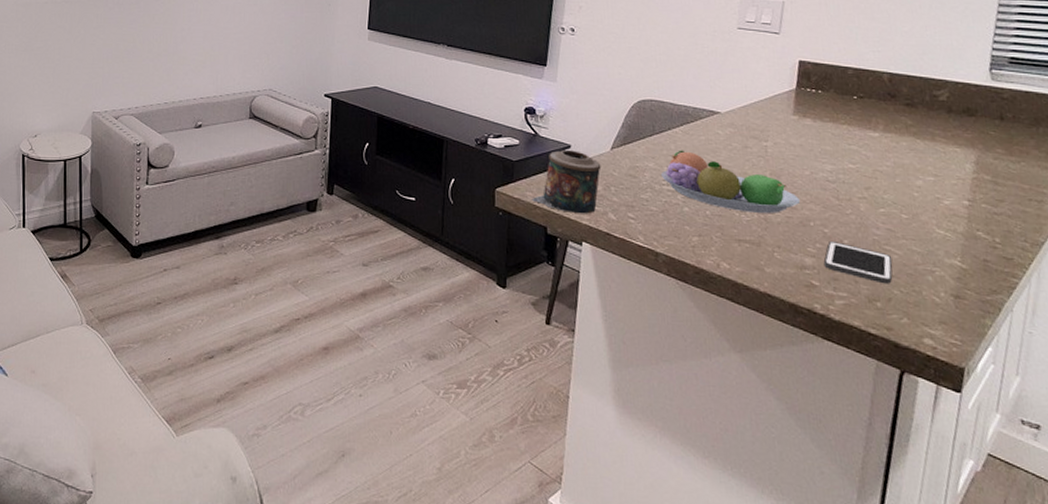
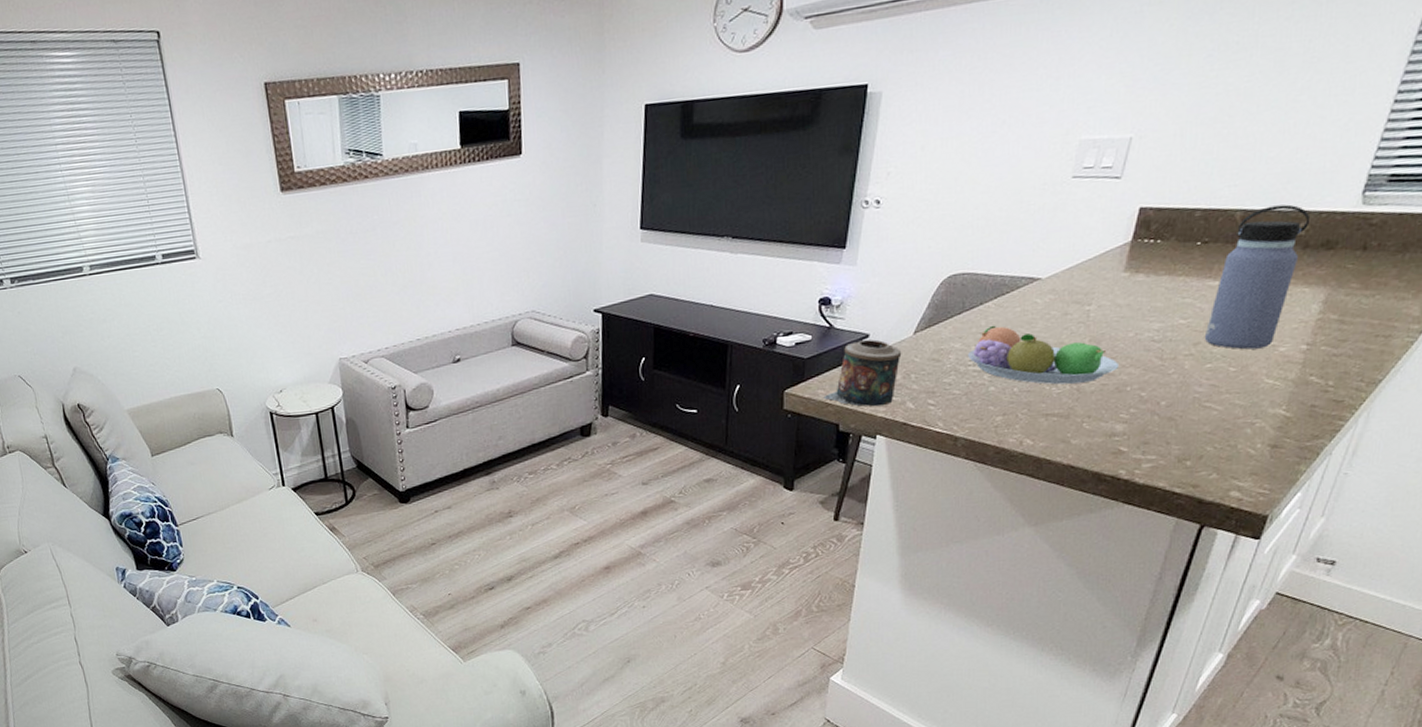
cell phone: present [823,240,893,284] -> none [1135,403,1211,442]
water bottle: none [873,72,949,199] -> present [1204,204,1309,350]

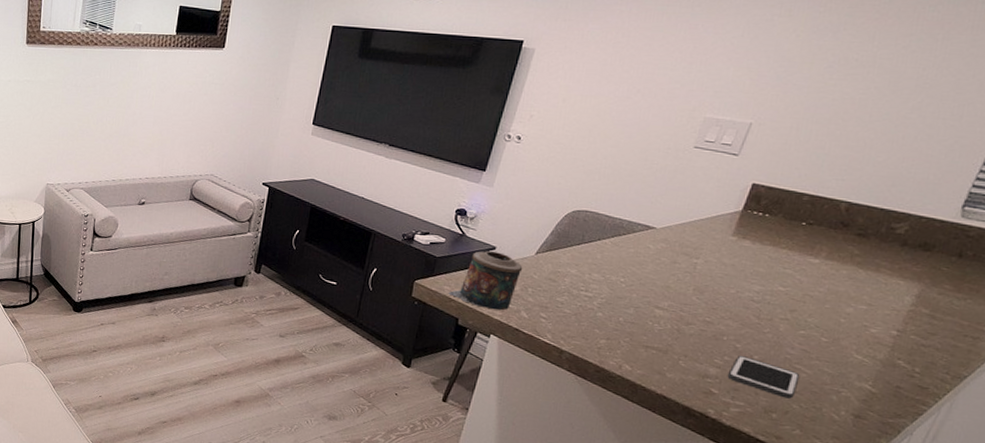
fruit bowl: present [967,325,1120,385] -> none [580,260,719,326]
cell phone: none [1135,403,1211,442] -> present [727,355,800,399]
water bottle: present [1204,204,1309,350] -> none [800,203,910,327]

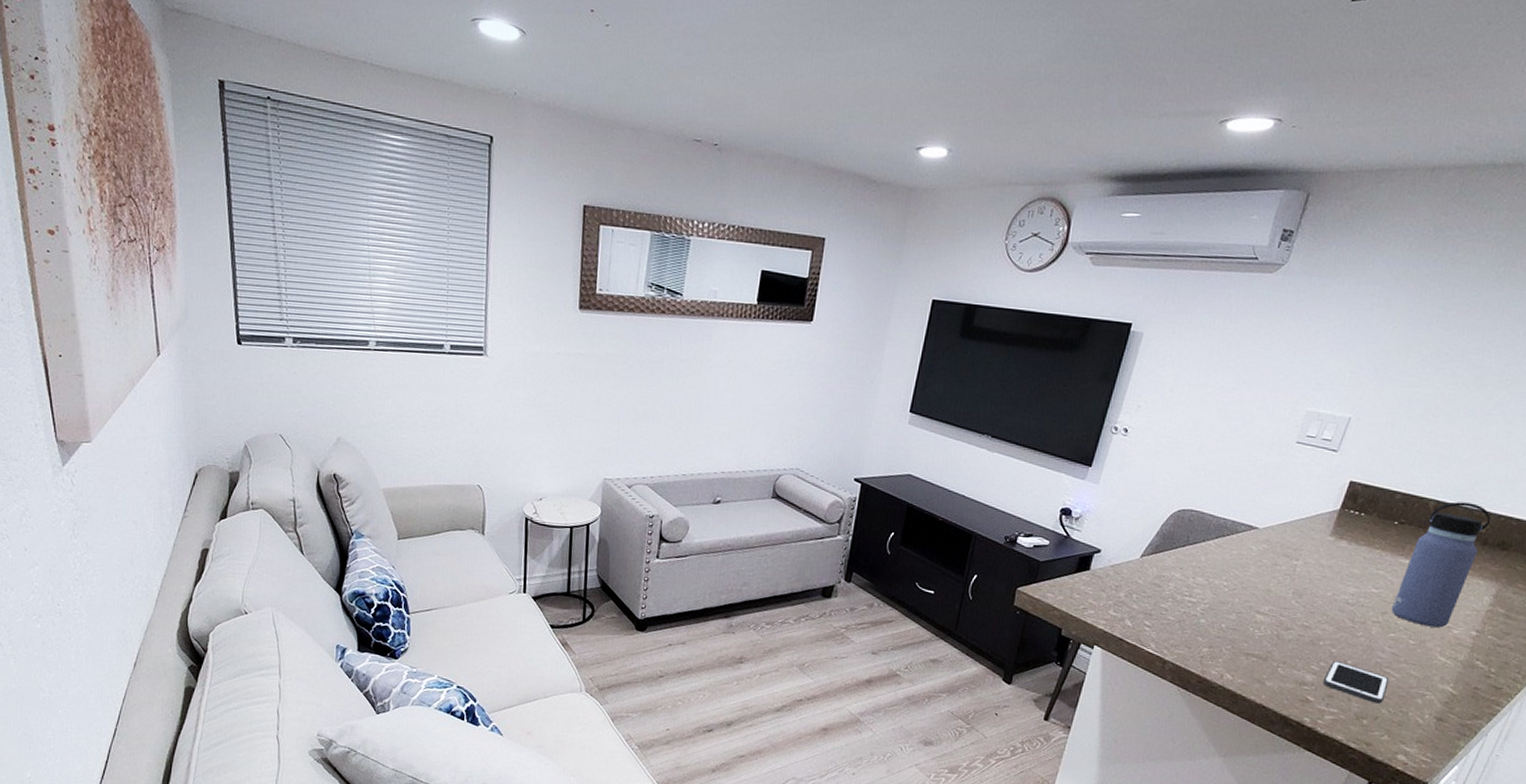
candle: present [448,251,523,311] -> none [1051,554,1128,619]
water bottle: none [800,203,910,327] -> present [1391,502,1491,628]

